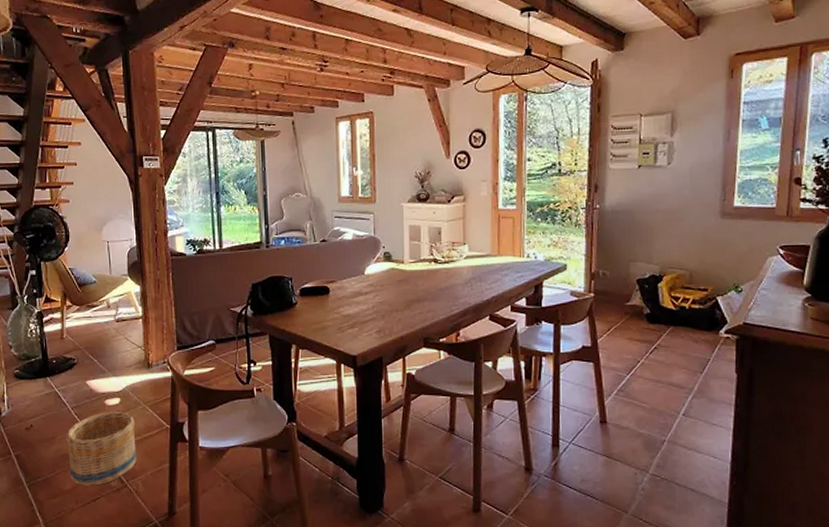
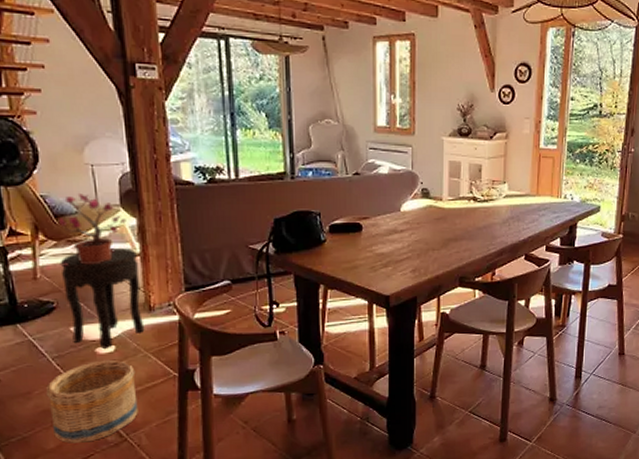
potted plant: none [81,266,132,327] -> present [58,194,126,265]
side table: none [81,312,144,401] -> present [60,248,145,349]

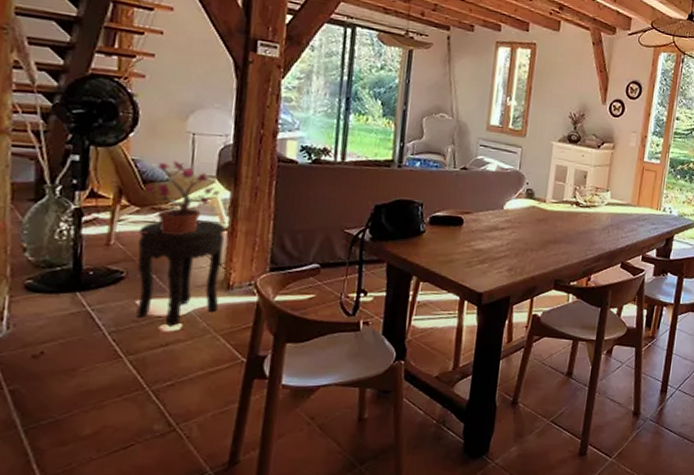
basket: present [46,360,138,443] -> none [93,339,200,430]

